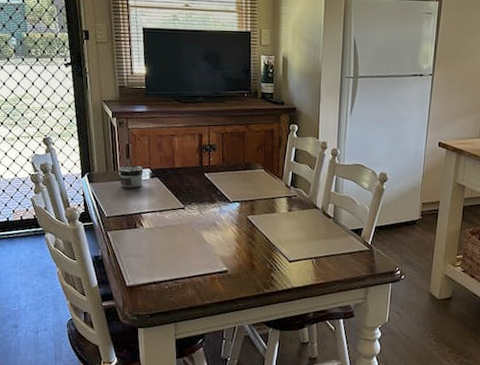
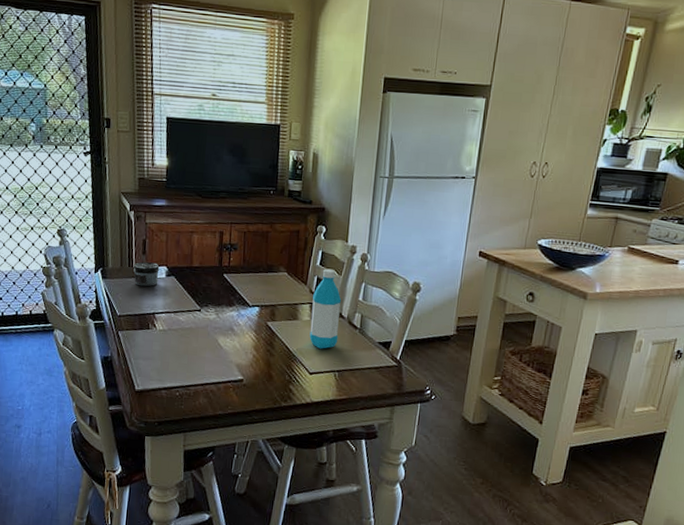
water bottle: none [287,165,316,238] -> present [309,269,342,349]

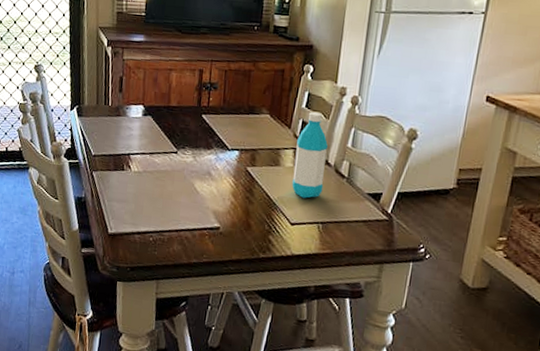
jar: present [132,261,160,287] -> none [108,100,136,127]

